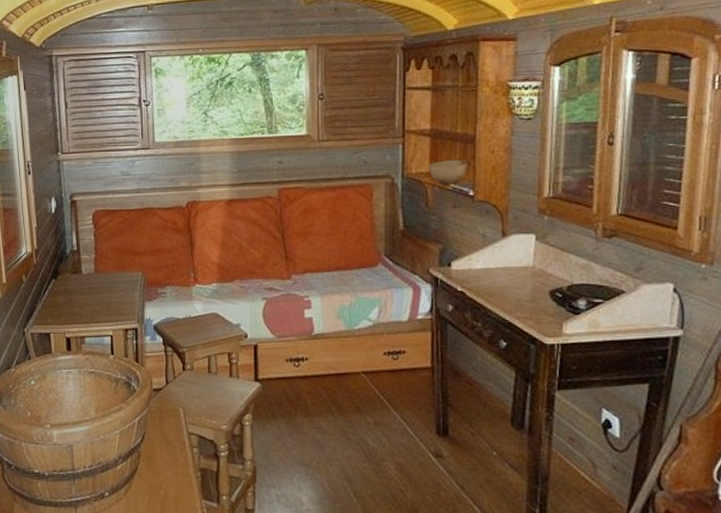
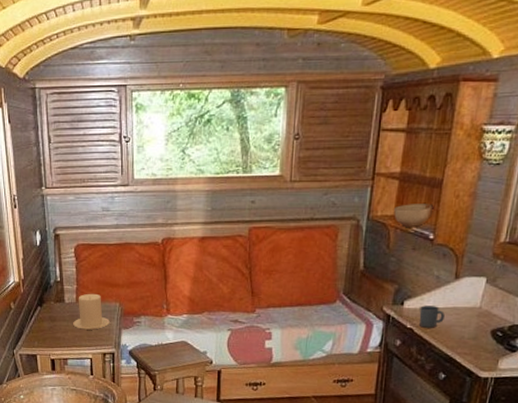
candle: none [91,263,132,303] -> present [73,293,110,330]
mug: none [469,266,496,292] -> present [419,306,445,329]

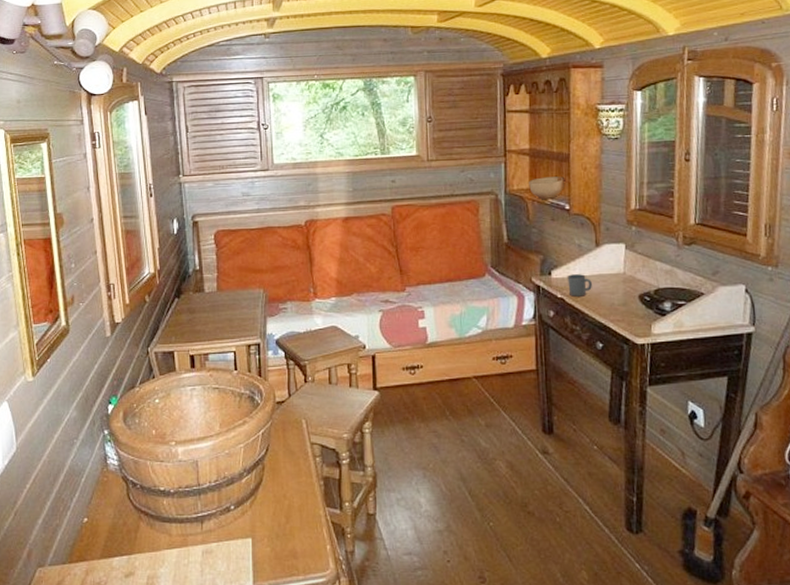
candle: present [73,293,110,330] -> none [214,280,254,320]

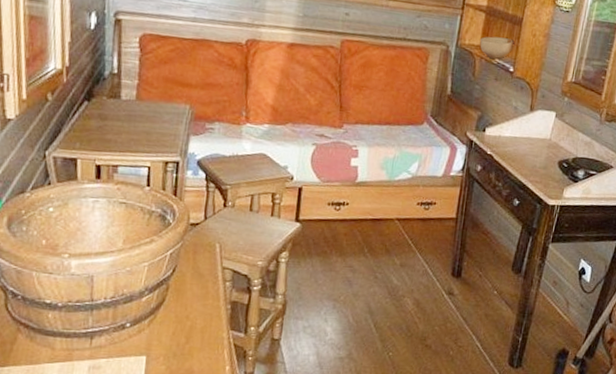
mug: present [567,274,592,298] -> none [498,134,520,157]

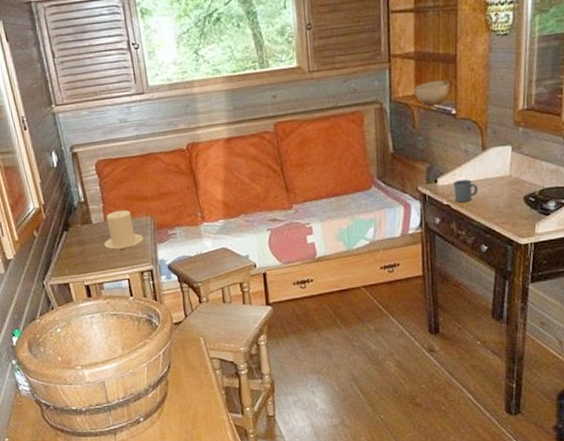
candle: none [129,91,177,134] -> present [104,210,143,250]
mug: none [498,134,520,157] -> present [453,179,478,204]

